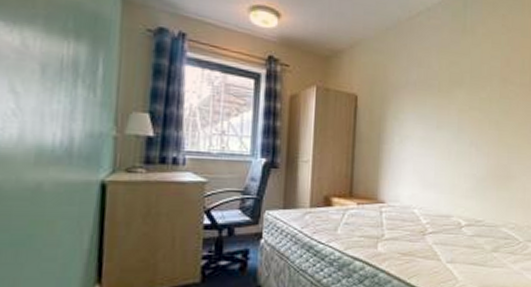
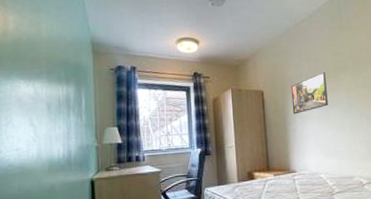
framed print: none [391,83,437,131] -> present [290,72,328,115]

